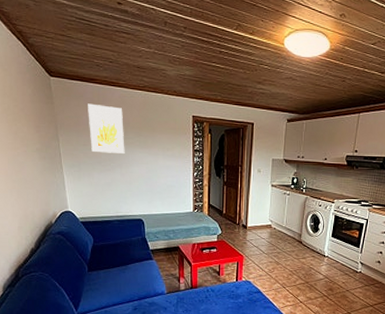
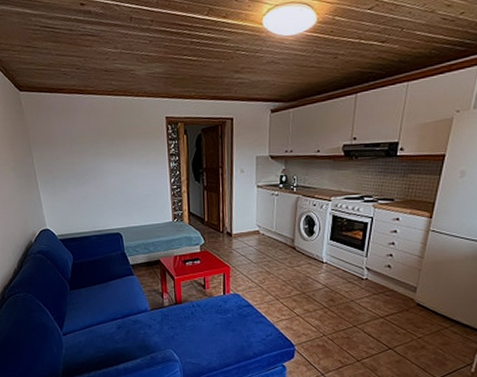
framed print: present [88,103,125,153] -> none [58,115,98,166]

